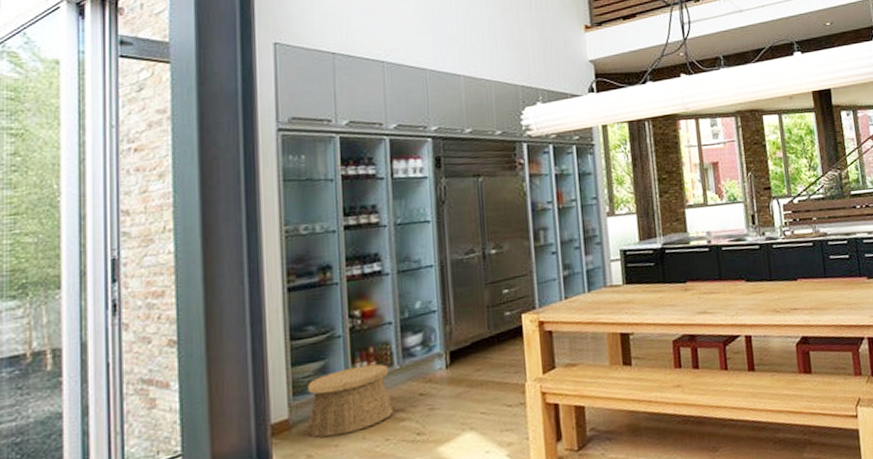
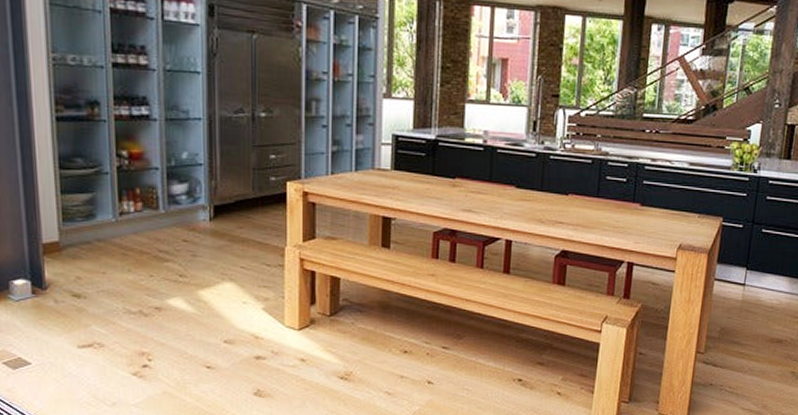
basket: present [308,363,393,438] -> none [77,204,157,264]

